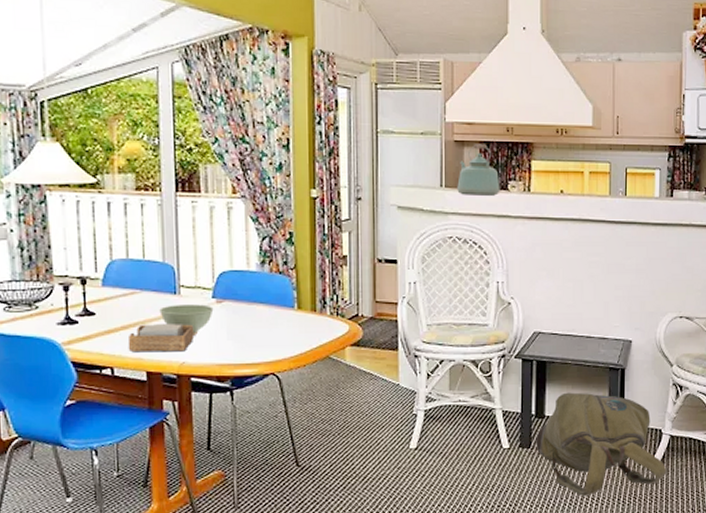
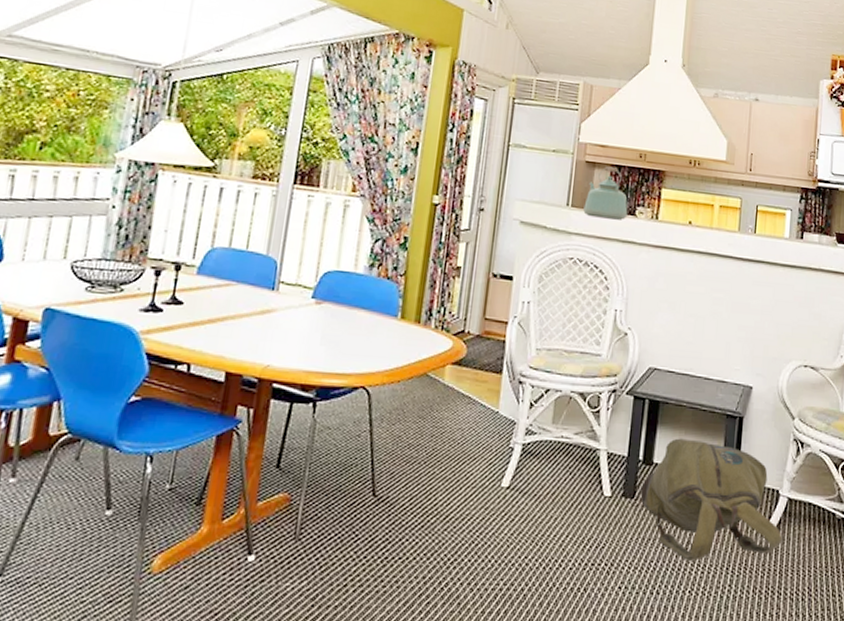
napkin holder: present [128,324,195,352] -> none [210,319,287,354]
bowl: present [159,304,214,335] -> none [252,301,312,337]

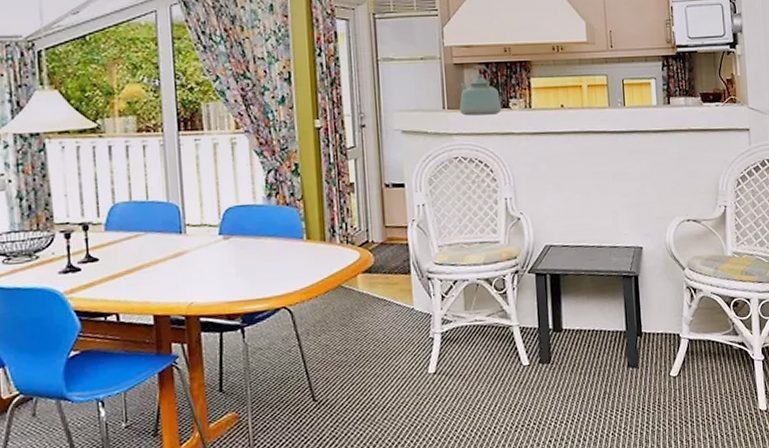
backpack: present [640,438,783,561] -> none [555,302,689,408]

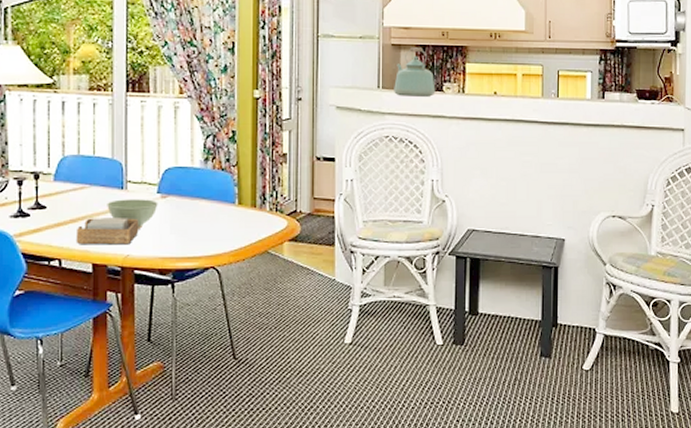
napkin holder: none [133,263,202,296] -> present [75,218,139,245]
bowl: none [165,242,221,274] -> present [107,199,158,229]

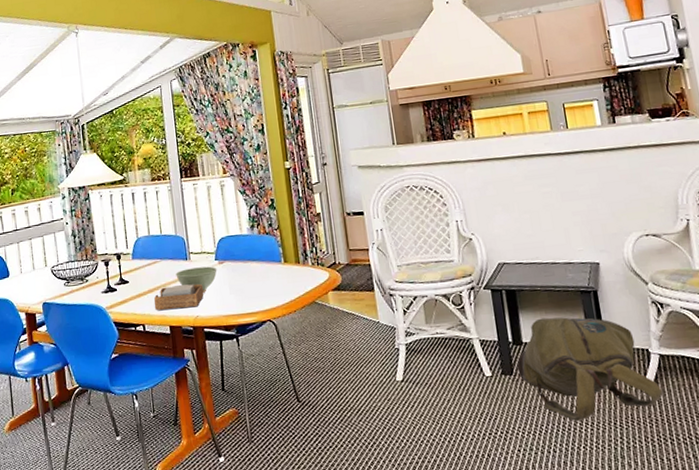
kettle: present [394,47,436,97] -> none [407,103,447,149]
backpack: none [469,290,601,394] -> present [516,317,664,421]

